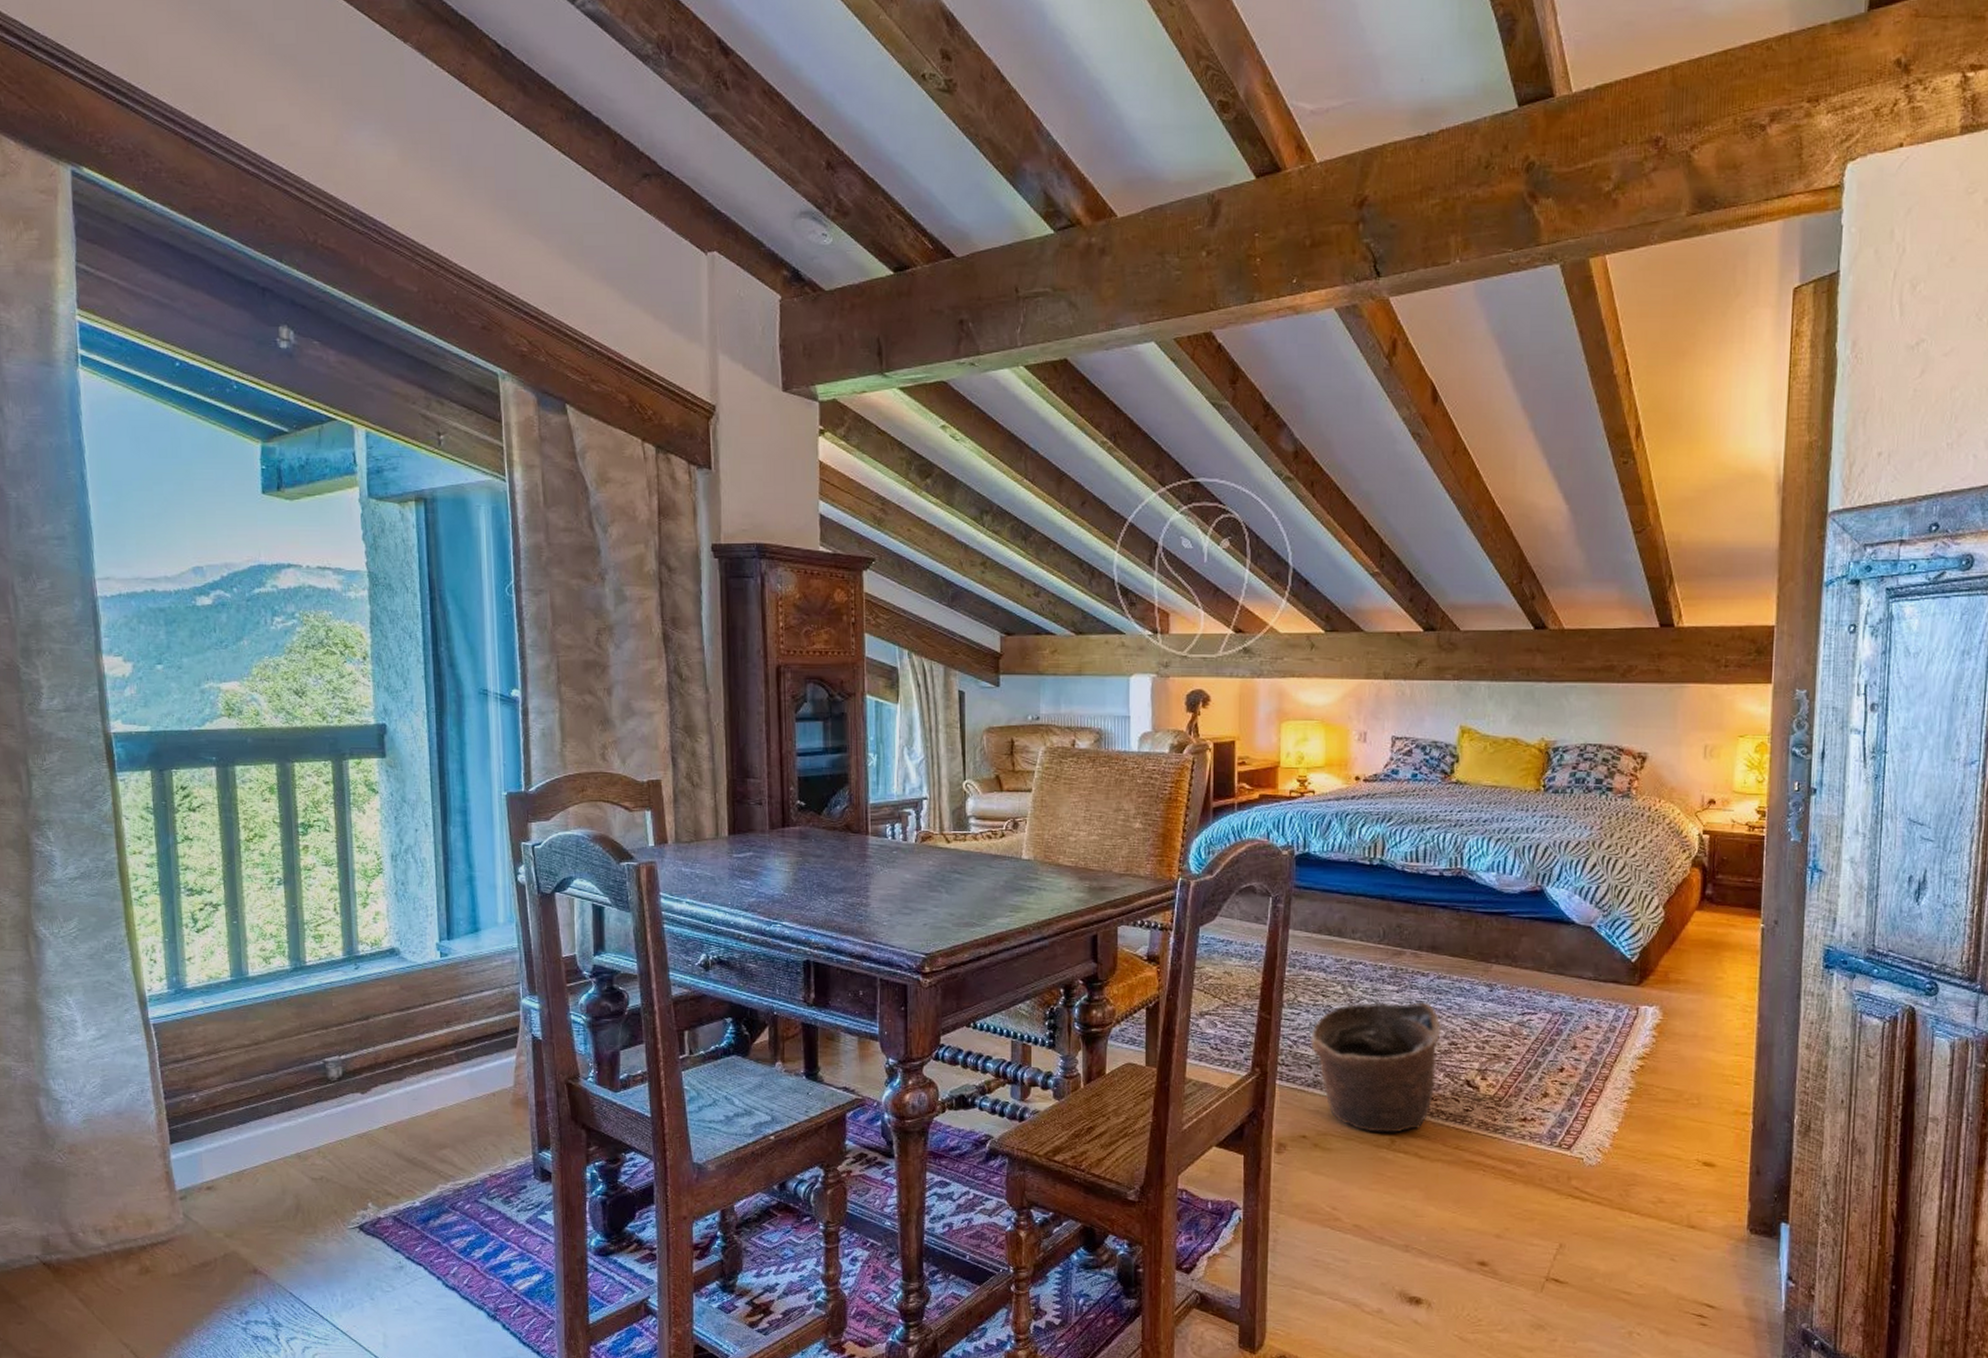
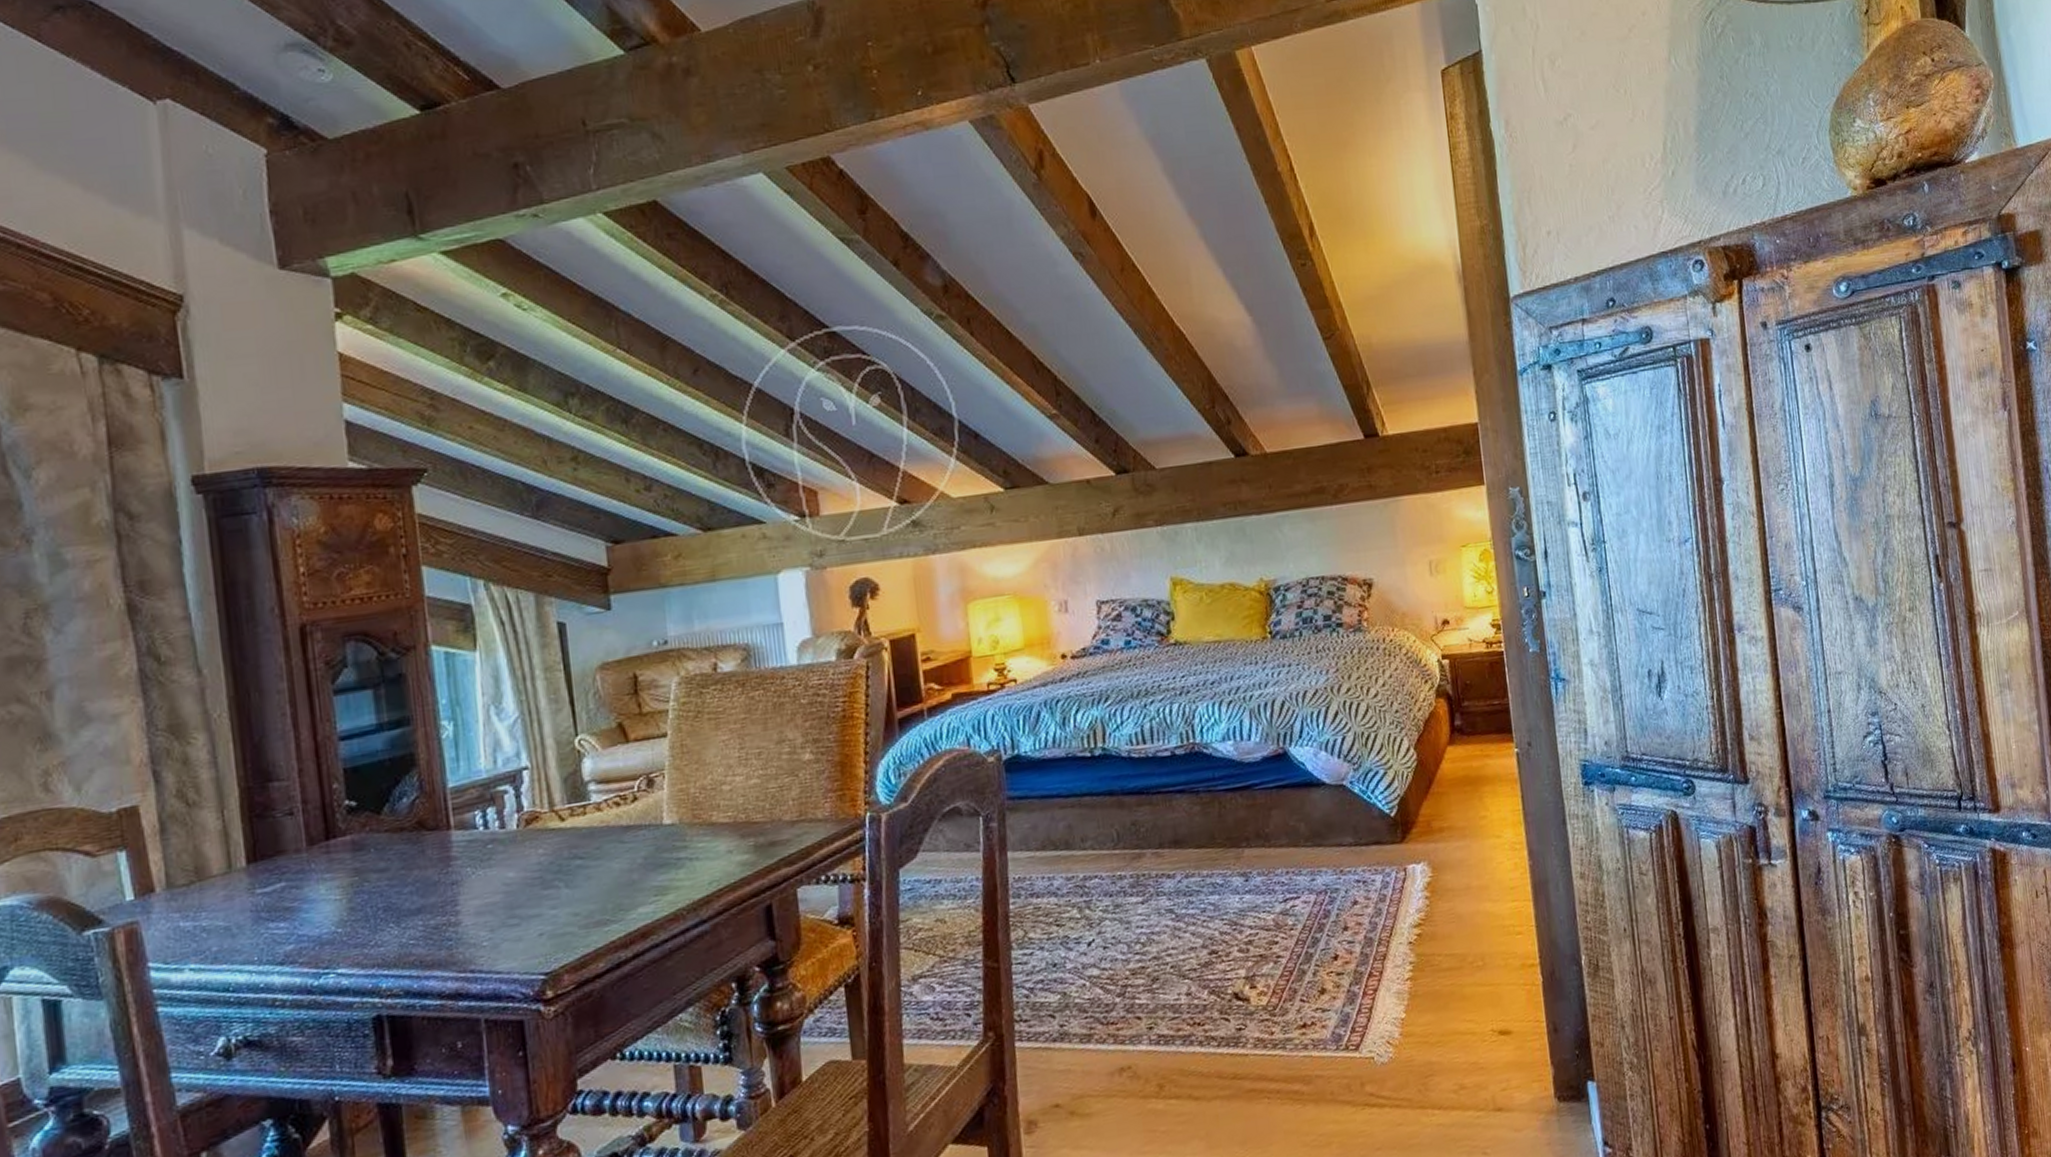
basket: present [1311,1002,1441,1133] -> none [1049,909,1200,1082]

